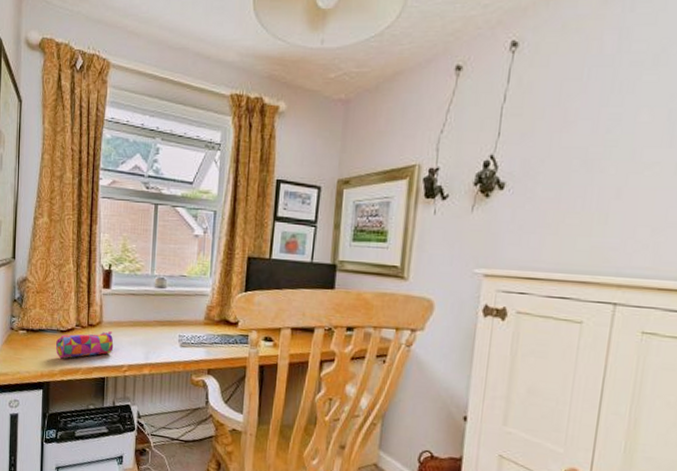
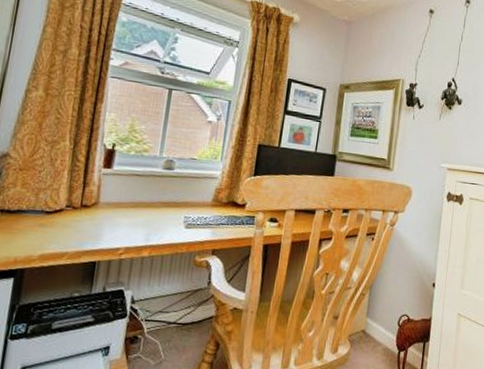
pencil case: present [55,331,114,359] -> none [37,213,111,243]

